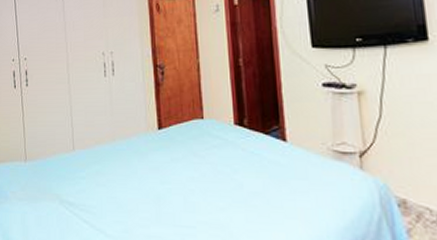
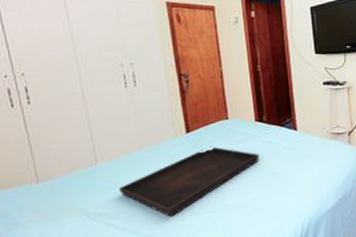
serving tray: none [91,147,238,222] -> present [119,146,259,217]

